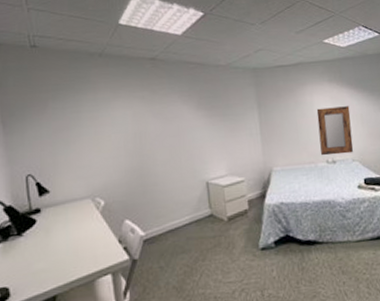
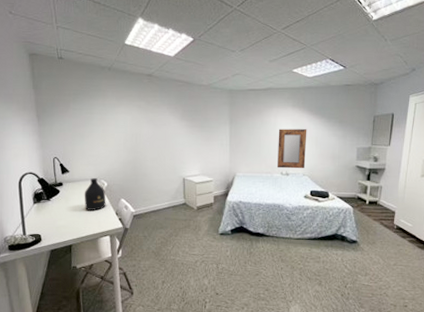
bottle: none [72,196,104,243] -> present [84,178,106,210]

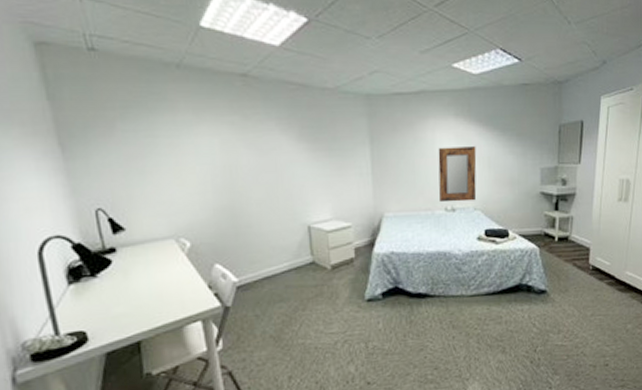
bottle: present [84,178,106,210] -> none [153,236,192,286]

